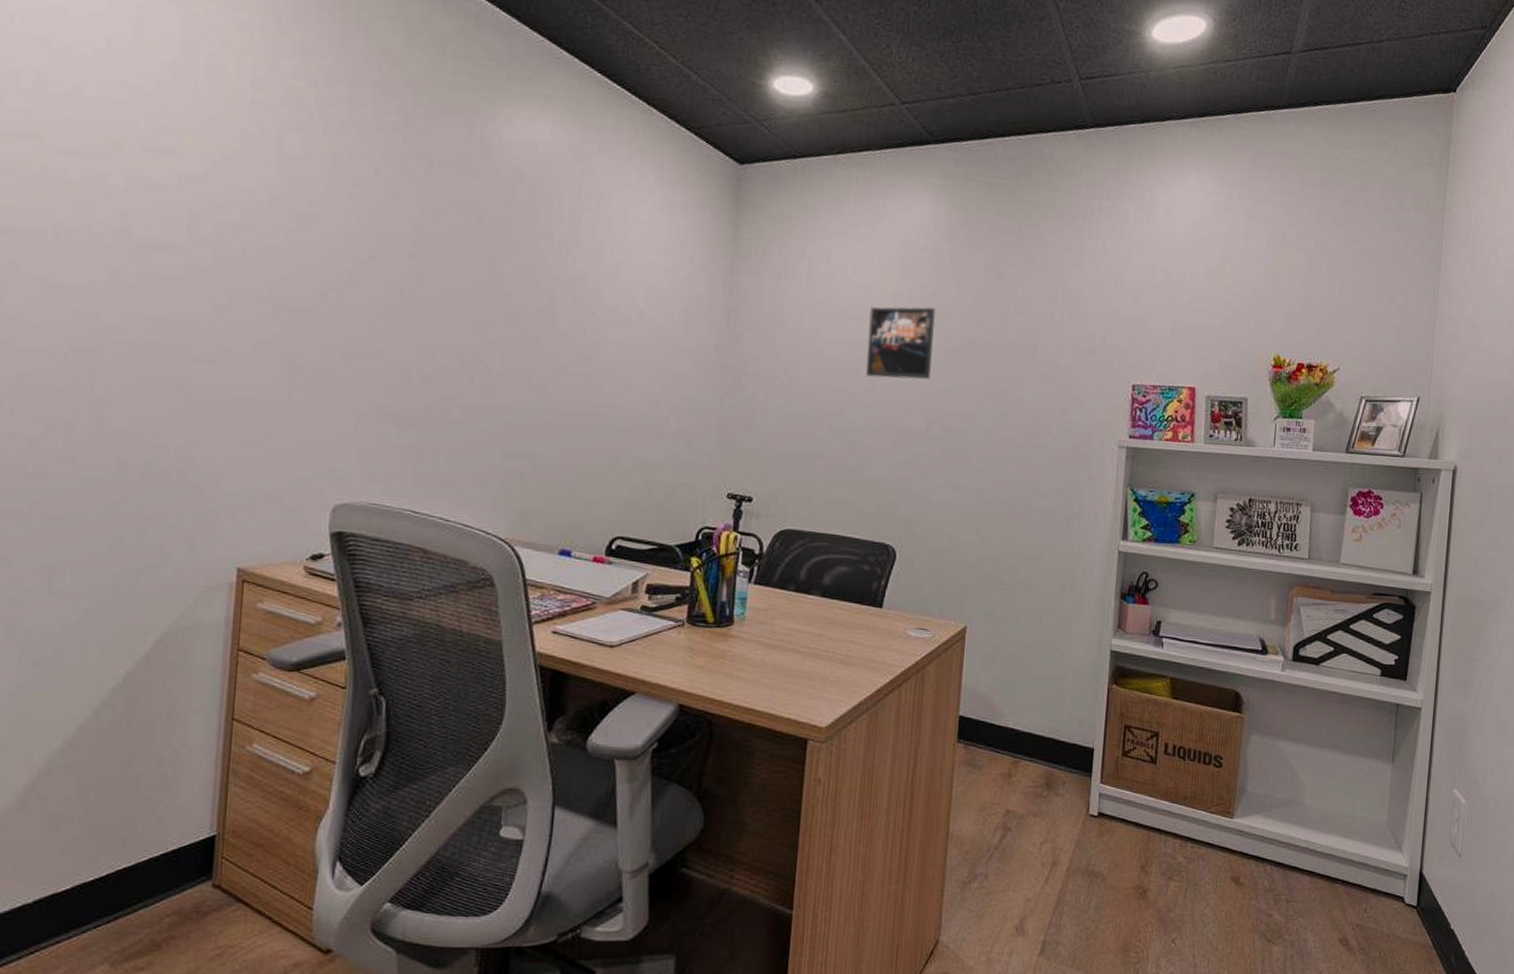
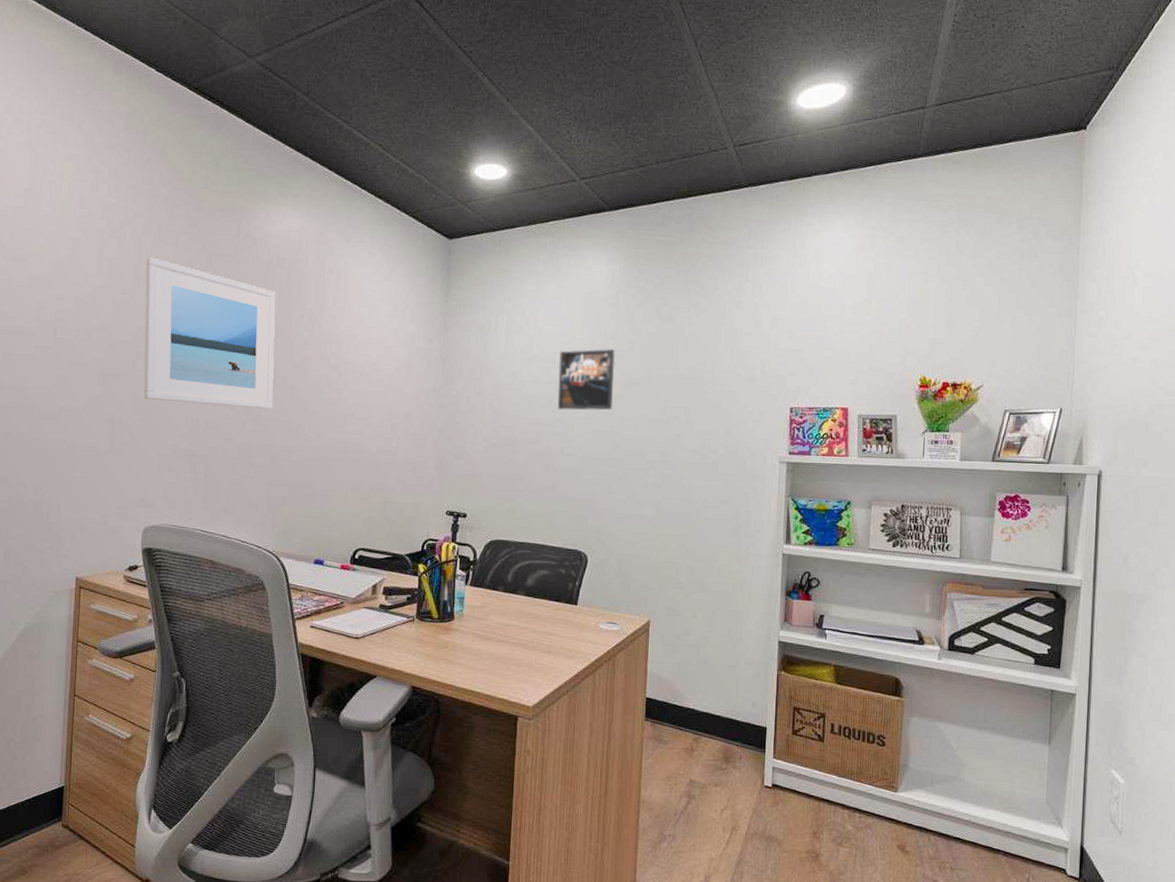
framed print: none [336,160,517,362] -> present [143,257,276,409]

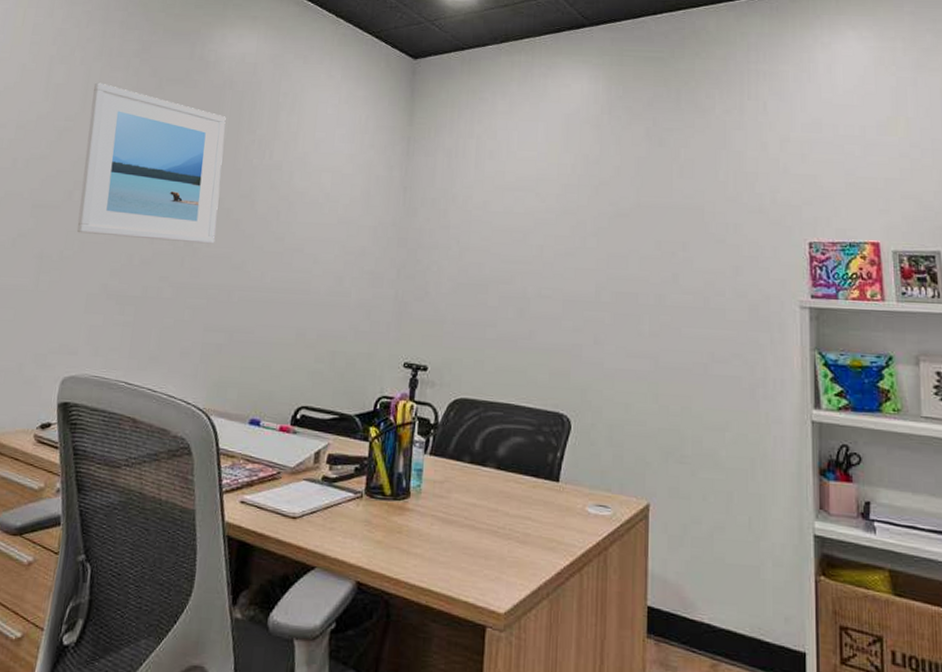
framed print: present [557,349,616,410] -> none [533,176,600,246]

